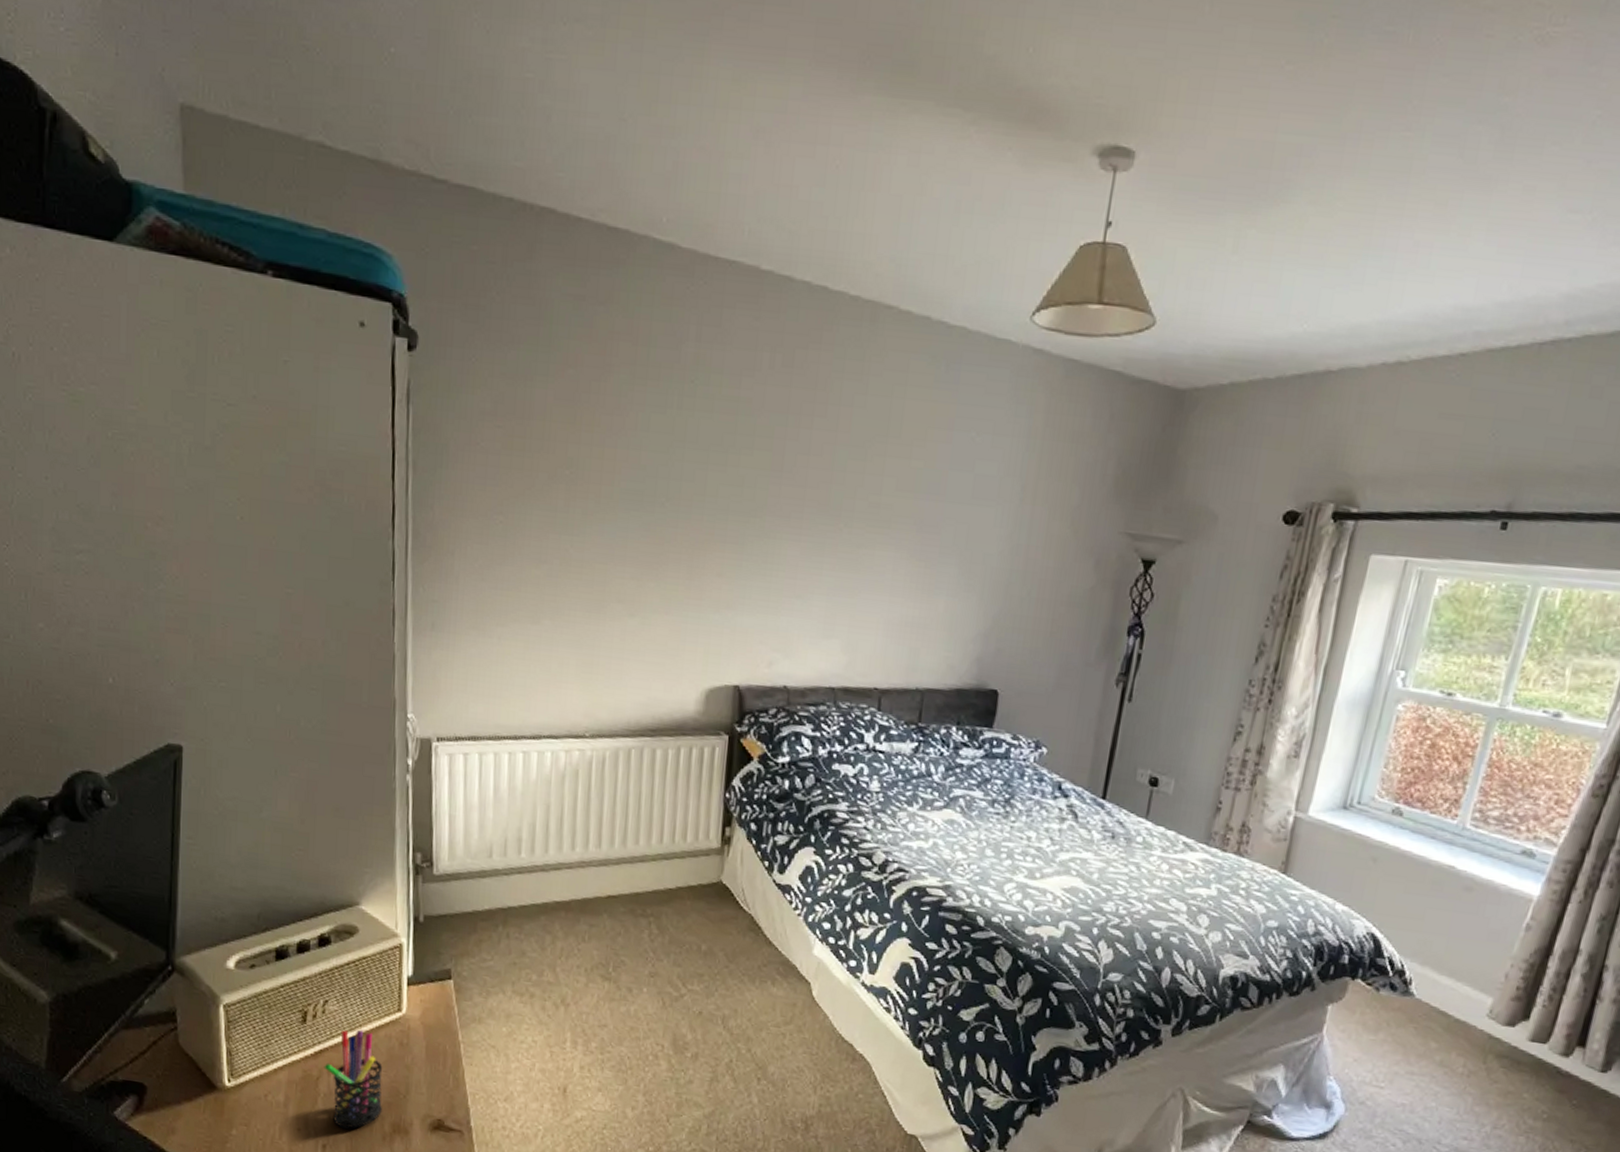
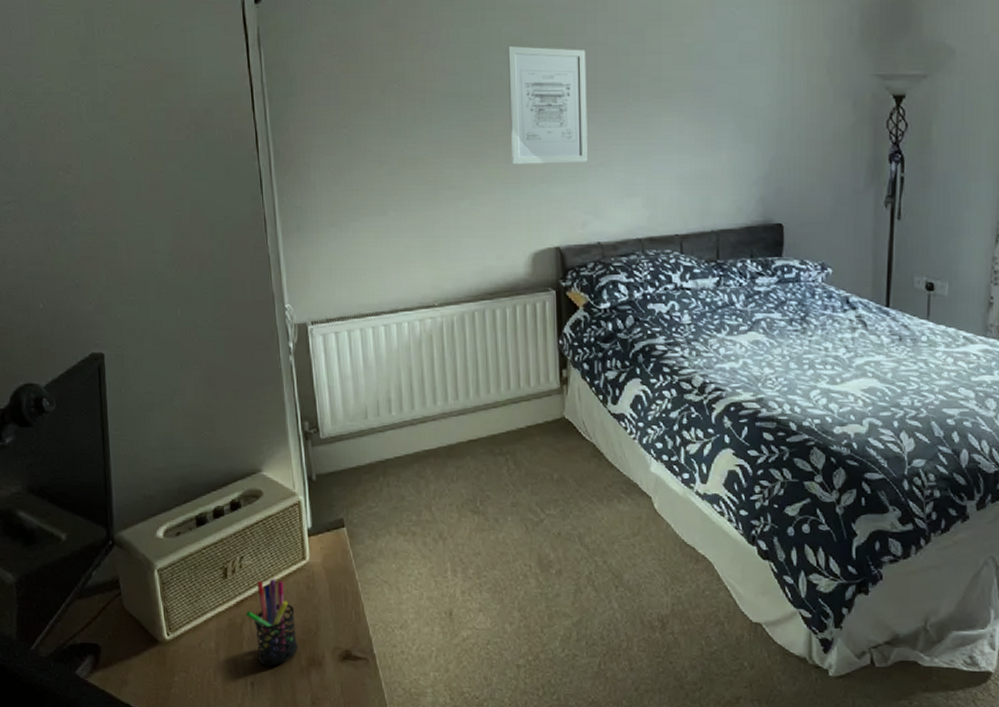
wall art: none [695,443,797,591] -> present [507,46,588,164]

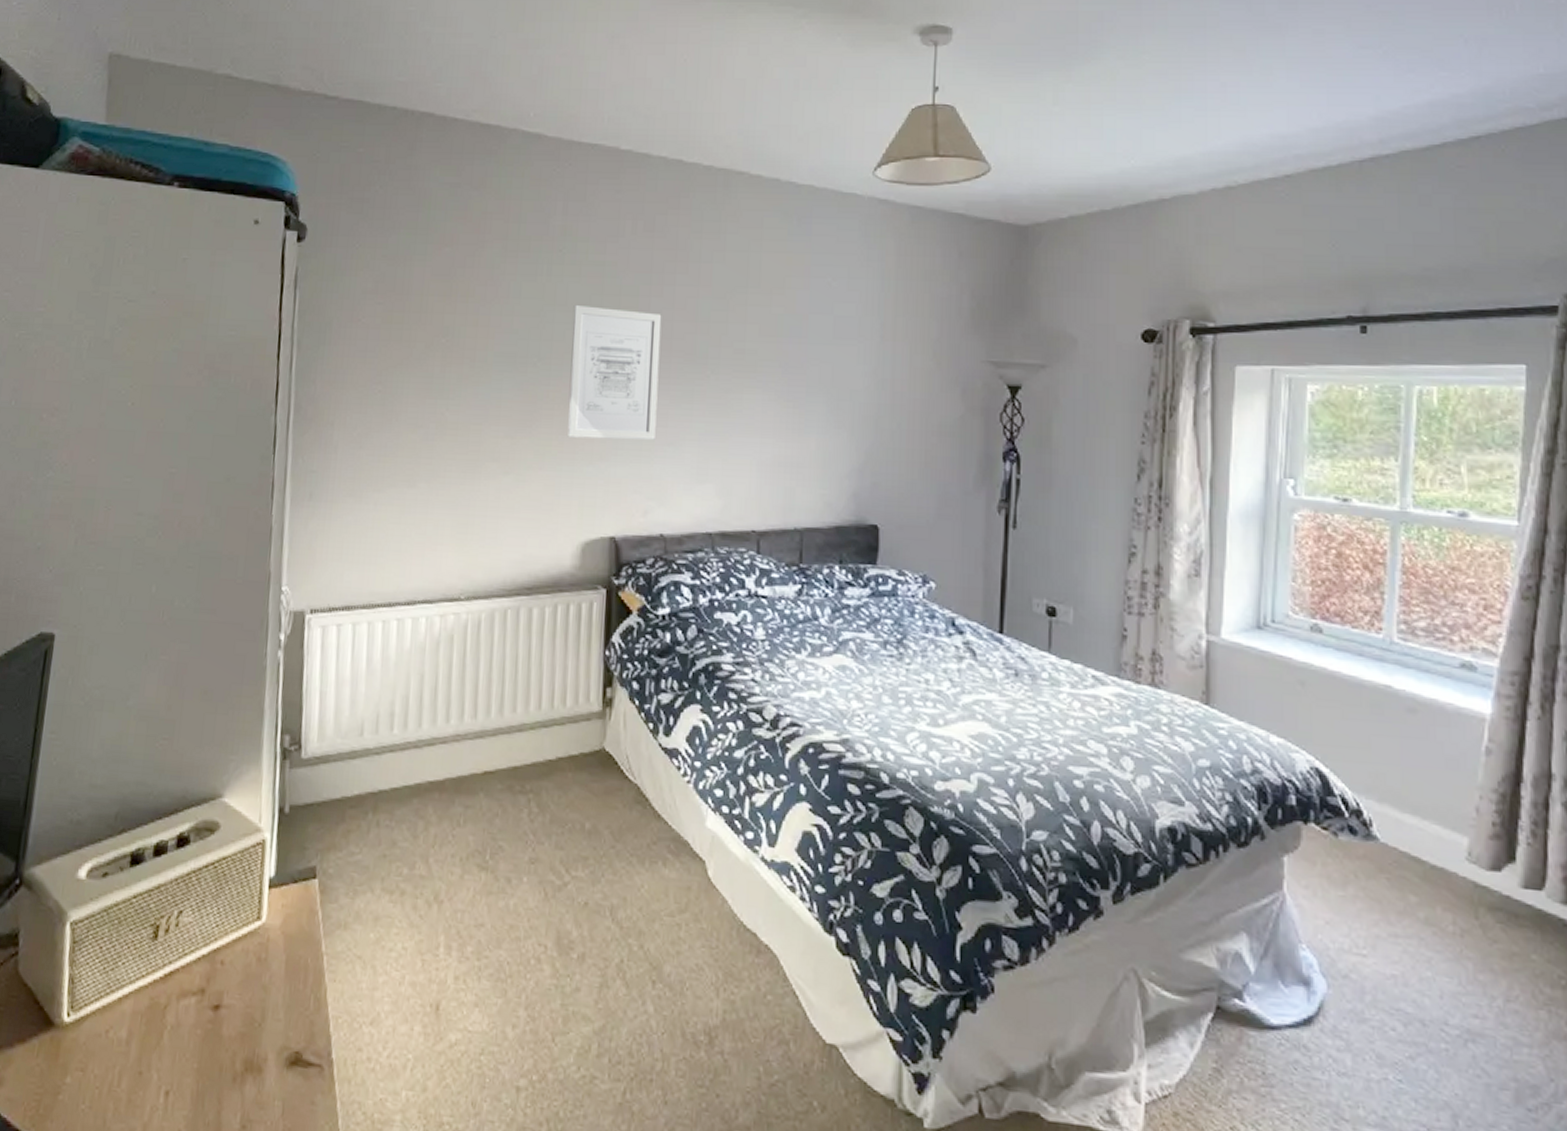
pen holder: present [245,579,298,666] -> none [173,944,238,1069]

